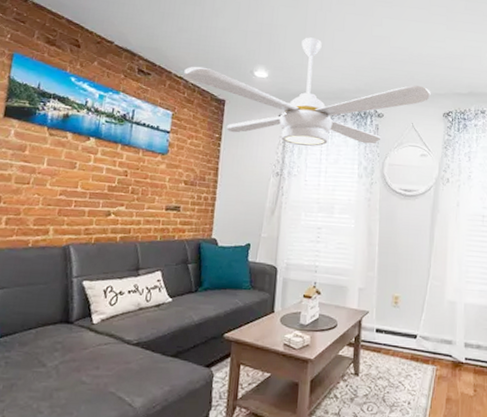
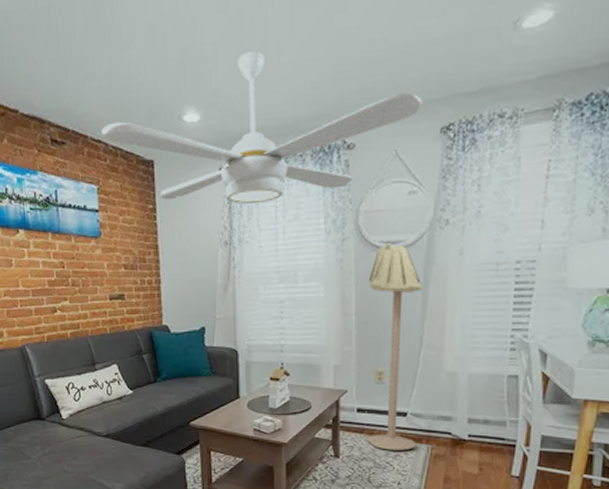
floor lamp: none [383,191,430,371] -> present [366,243,423,451]

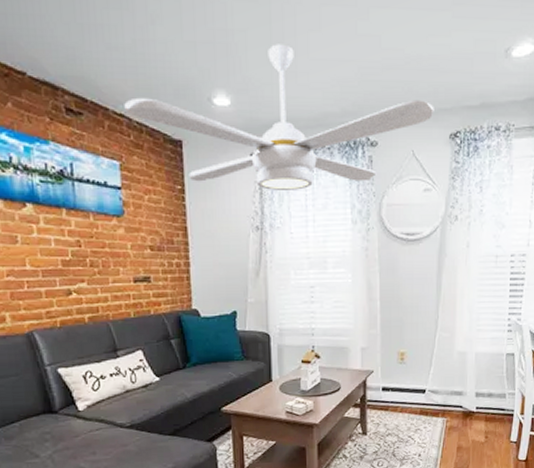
floor lamp: present [366,243,423,451] -> none [390,235,437,425]

